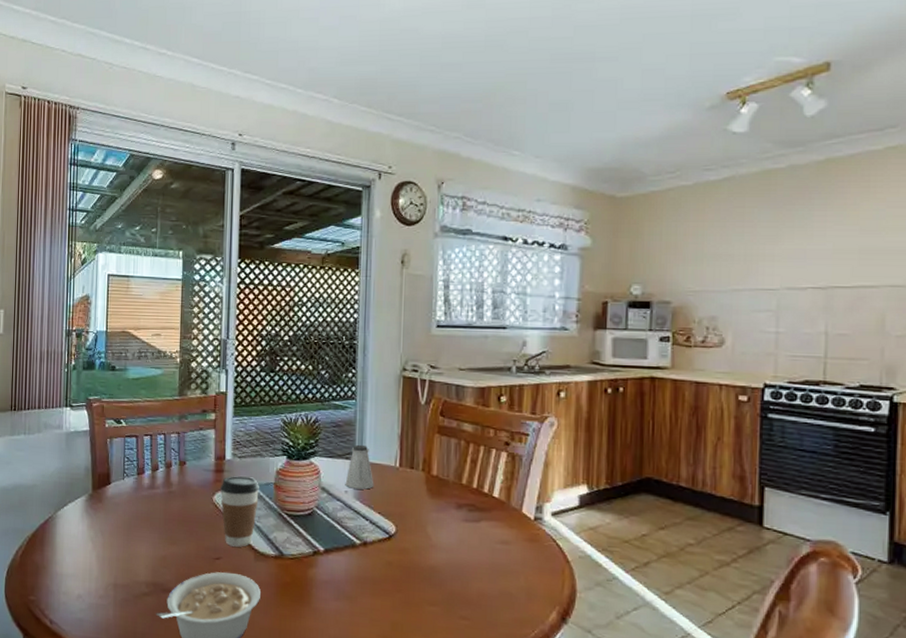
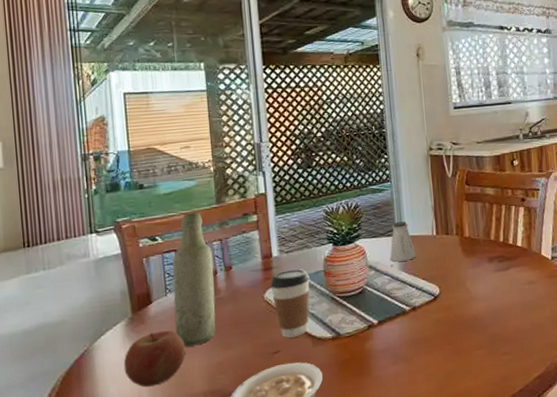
apple: none [80,512,135,566] -> present [123,330,186,387]
bottle: none [128,401,170,535] -> present [172,212,216,347]

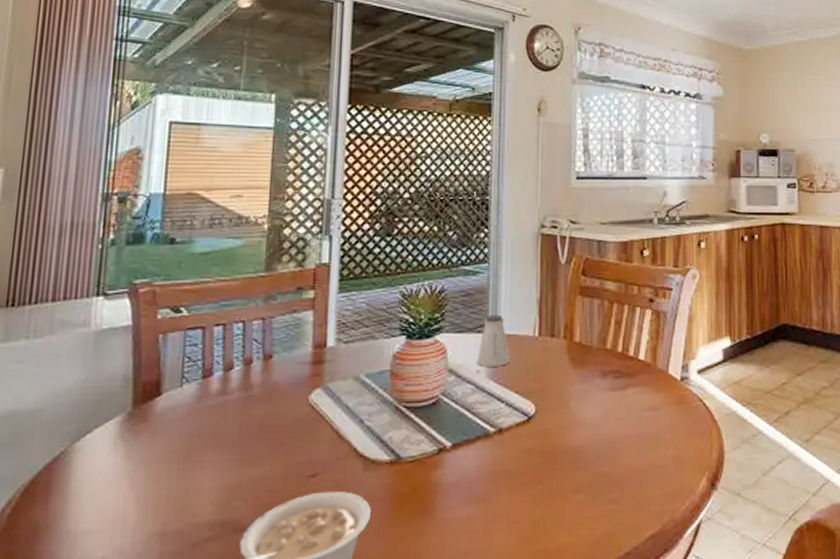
apple: present [123,330,186,387] -> none [108,433,195,510]
bottle: present [172,212,216,347] -> none [186,280,251,458]
coffee cup: present [271,269,311,338] -> none [319,366,372,457]

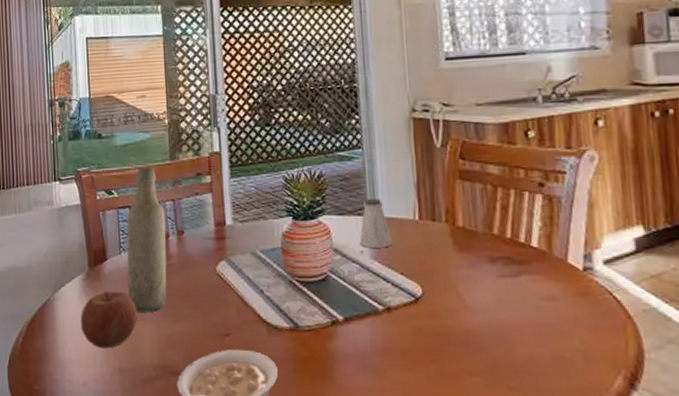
apple: none [108,433,195,510] -> present [80,291,137,349]
bottle: none [186,280,251,458] -> present [126,167,167,313]

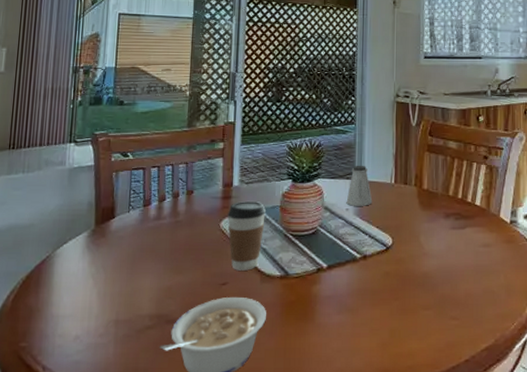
apple: present [80,291,137,349] -> none [79,246,139,302]
bottle: present [126,167,167,313] -> none [133,133,177,266]
coffee cup: none [223,243,267,321] -> present [228,201,267,271]

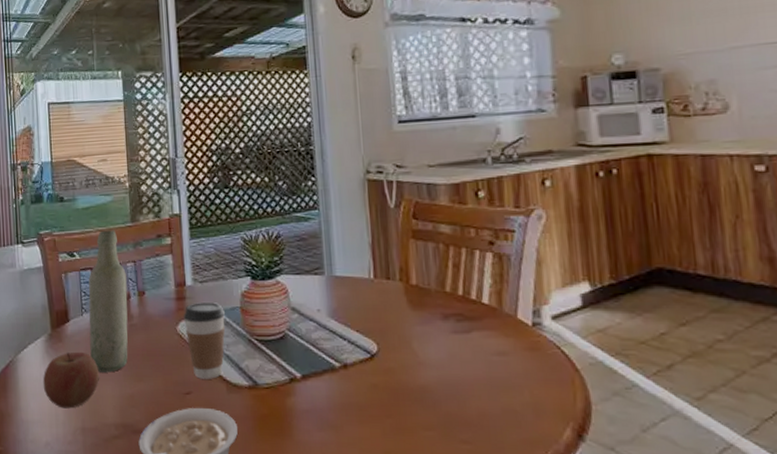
apple: none [79,246,139,302] -> present [43,351,99,409]
bottle: none [133,133,177,266] -> present [88,230,128,373]
saltshaker: present [346,165,373,206] -> none [316,257,349,306]

